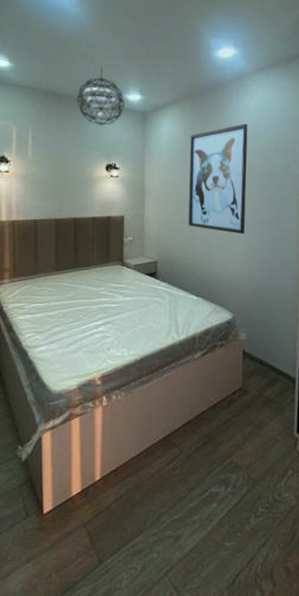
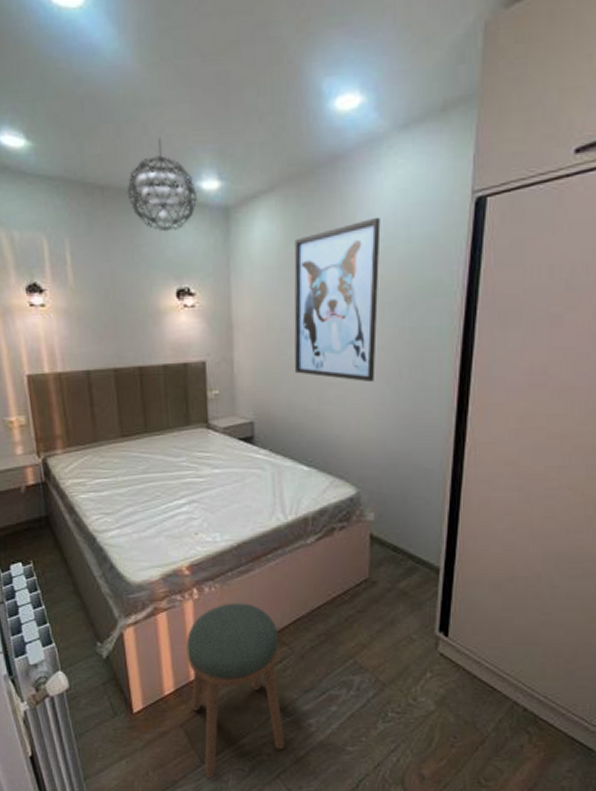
stool: none [94,409,173,578] -> present [186,603,285,778]

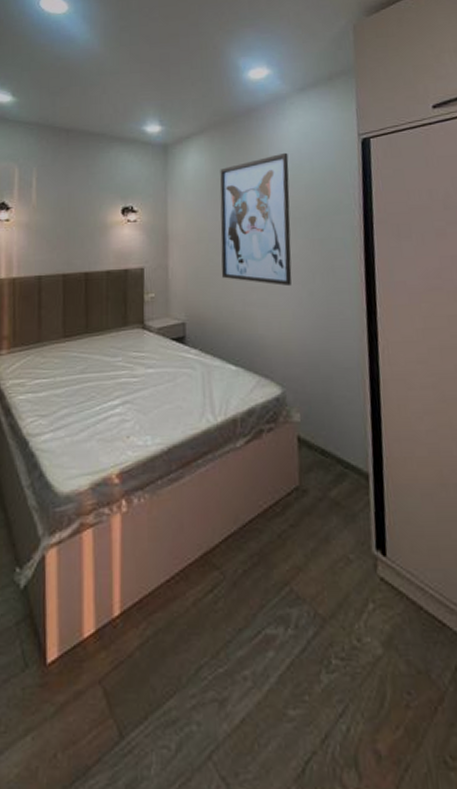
pendant light: present [127,138,197,232] -> none [87,96,142,163]
stool: present [186,603,285,778] -> none [111,516,218,761]

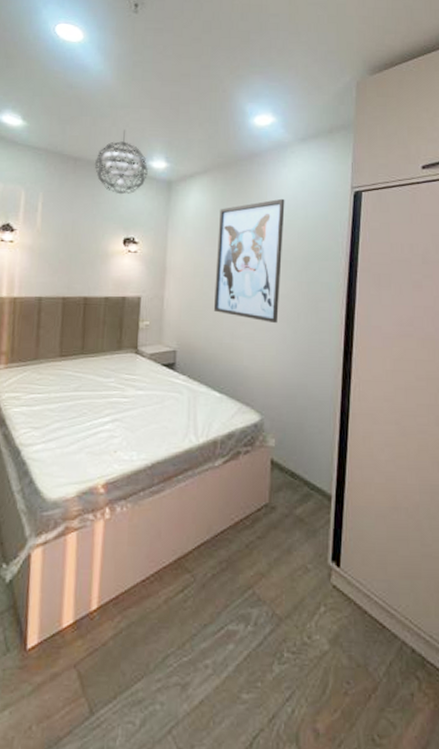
pendant light: none [87,96,142,163] -> present [94,130,148,195]

